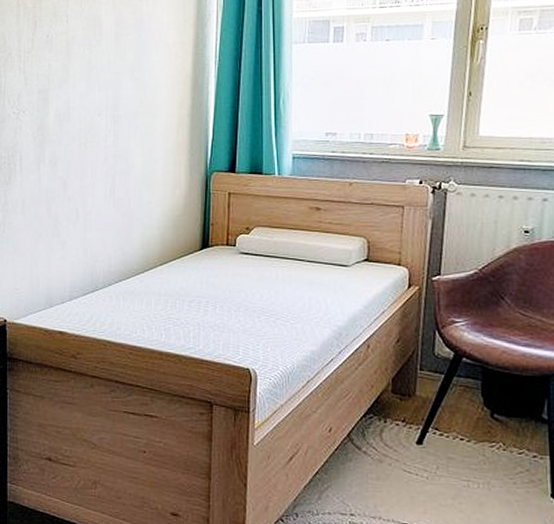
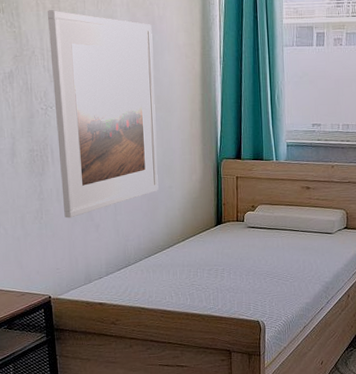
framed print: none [27,10,139,233] -> present [48,10,159,218]

